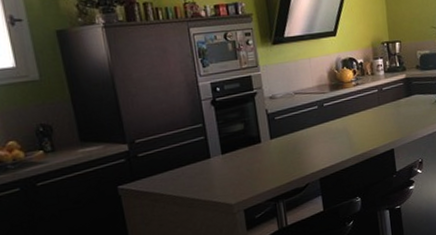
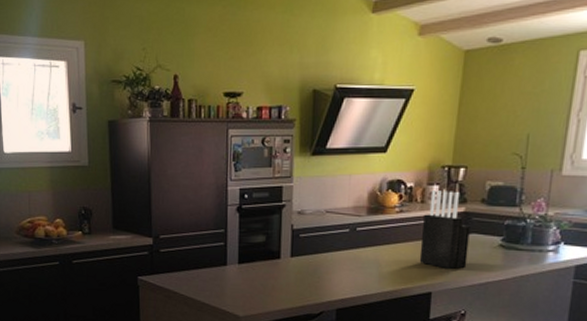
knife block: none [376,62,416,127] -> present [419,190,470,269]

